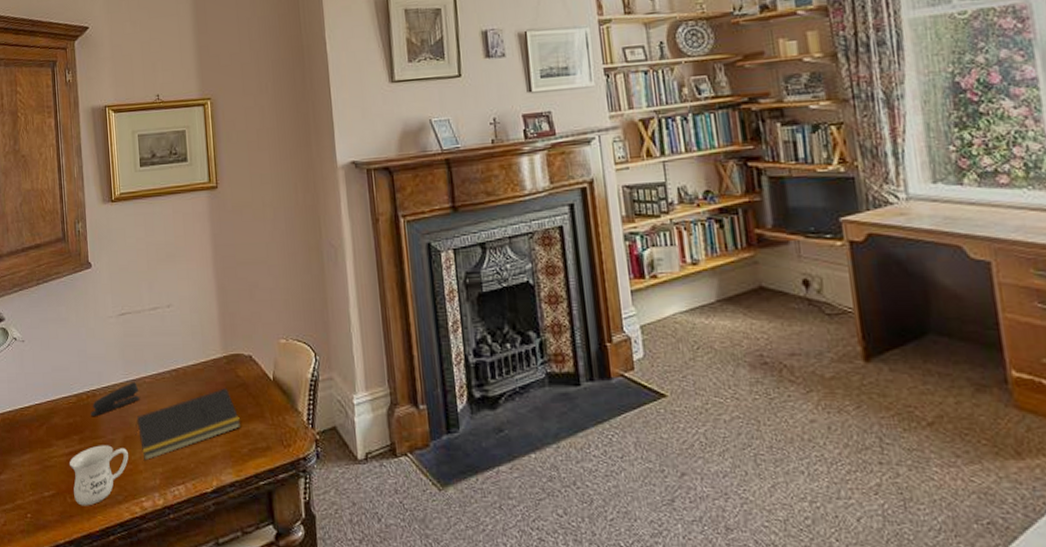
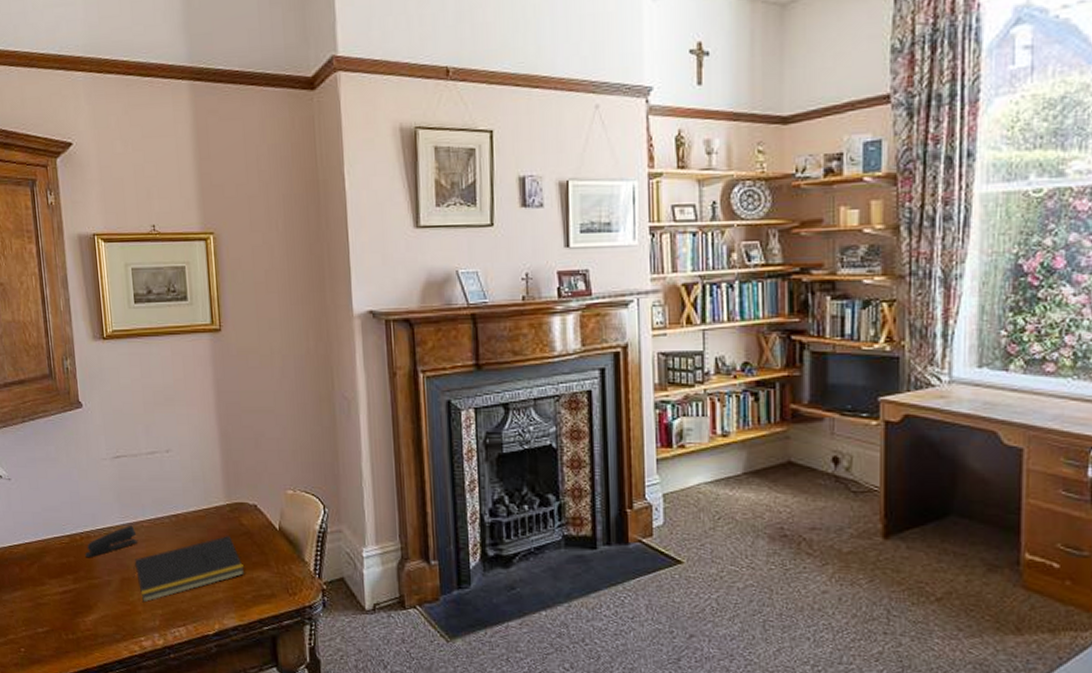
mug: present [70,445,128,506] -> none [64,585,126,643]

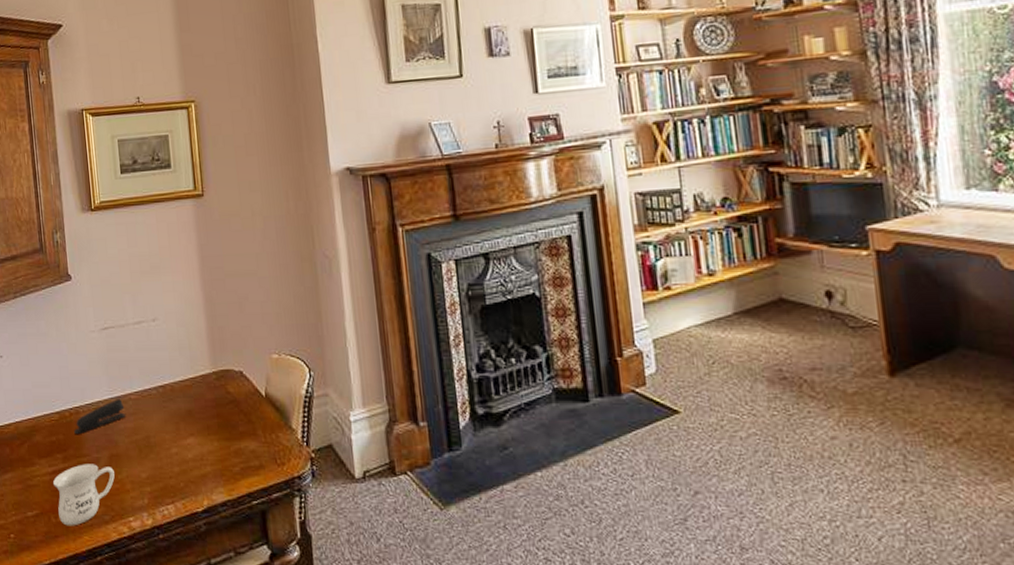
mug: none [64,585,126,643] -> present [53,464,115,526]
notepad: present [133,534,245,603] -> none [121,404,232,480]

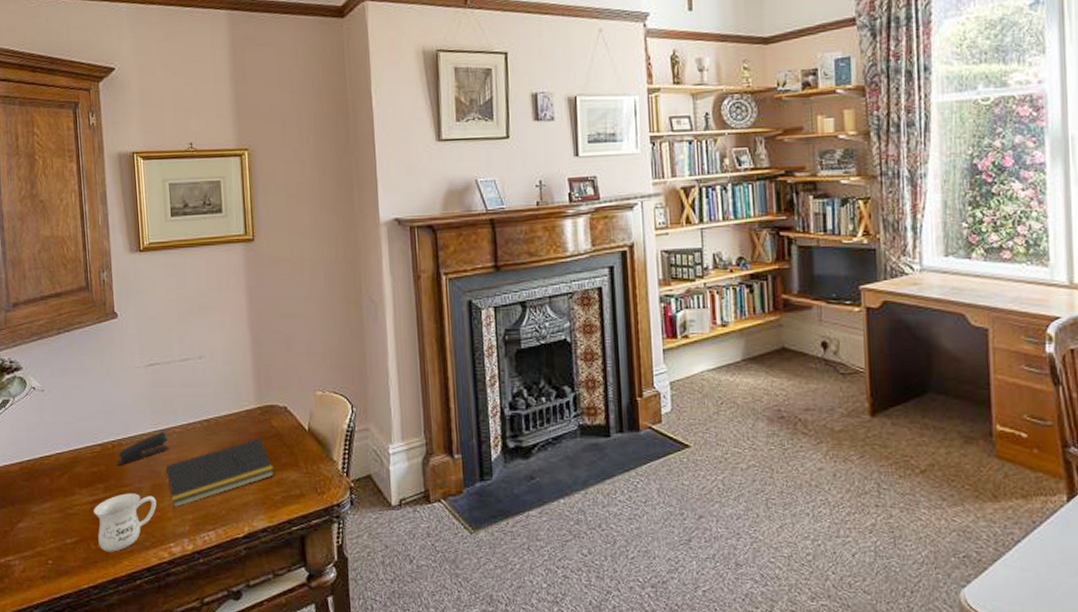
notepad: none [121,404,232,480] -> present [164,437,275,508]

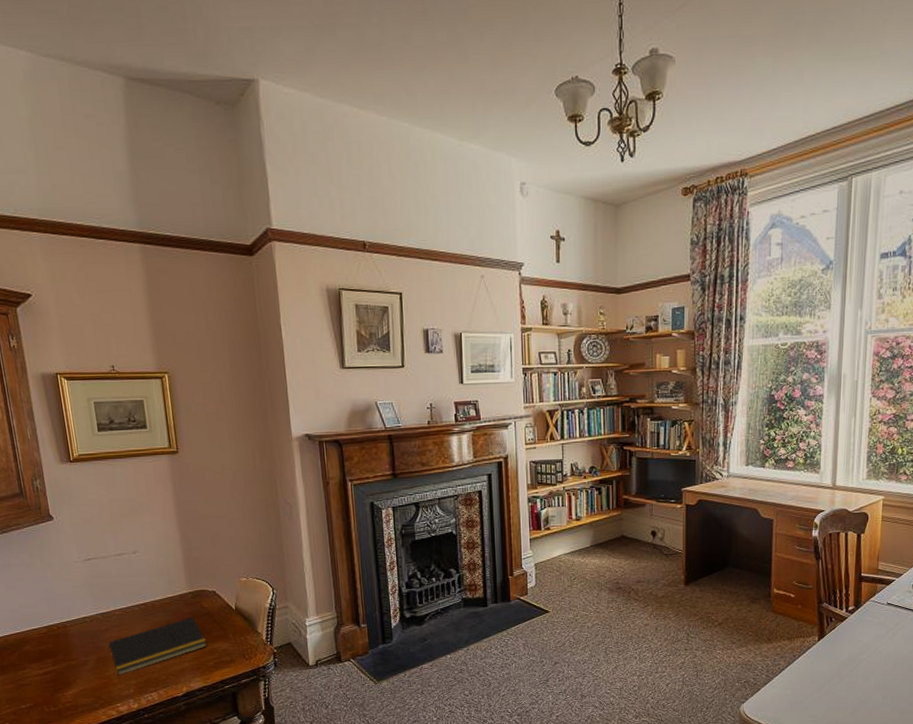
mug: present [94,493,156,552] -> none [44,665,103,714]
stapler: present [116,432,169,466] -> none [62,615,111,644]

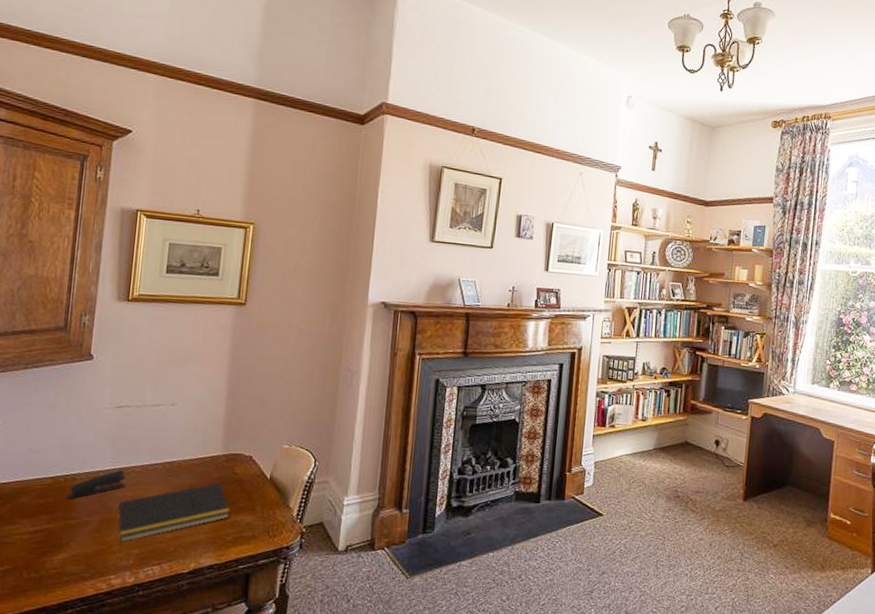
stapler: none [62,615,111,644] -> present [66,470,126,500]

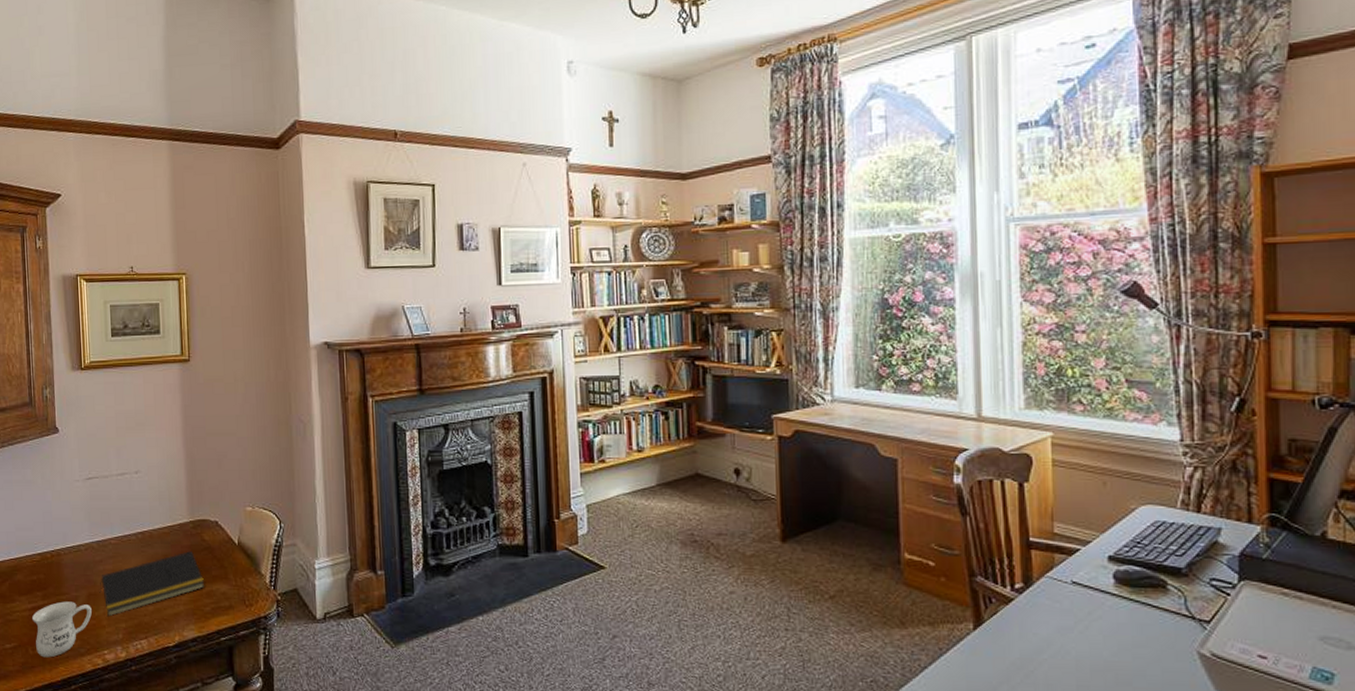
mug: none [32,525,103,582] -> present [32,601,92,658]
stapler: present [66,470,126,500] -> none [55,543,105,575]

